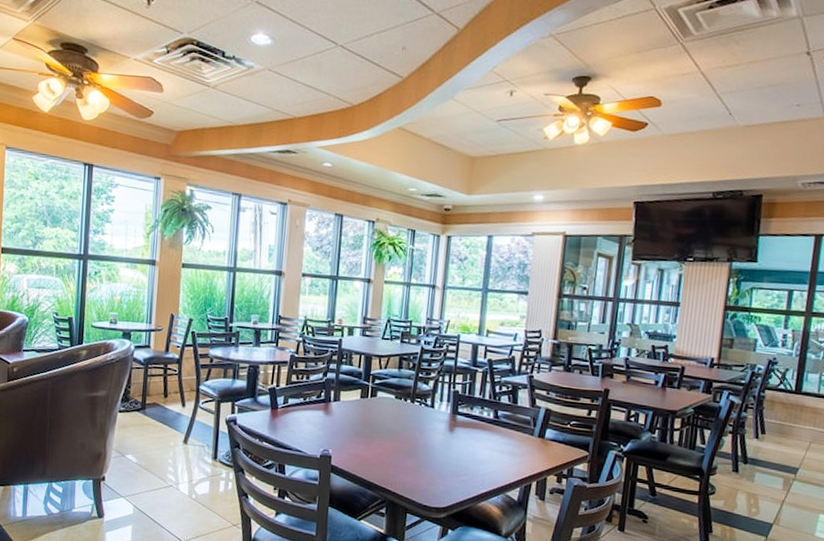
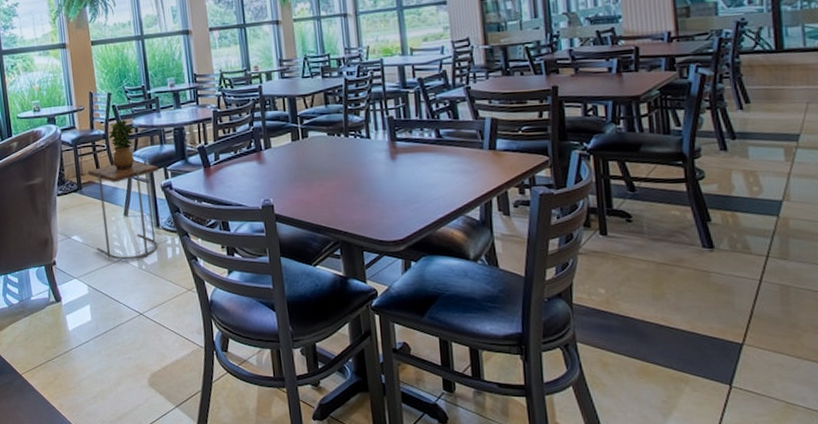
side table: none [150,390,227,487] -> present [87,160,159,260]
potted plant: none [181,347,209,400] -> present [108,119,135,172]

